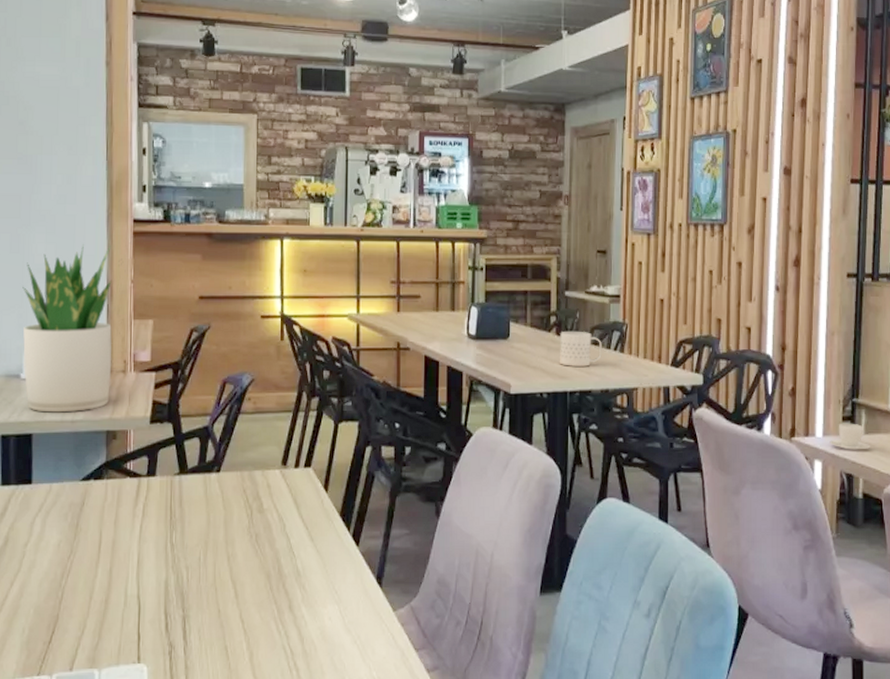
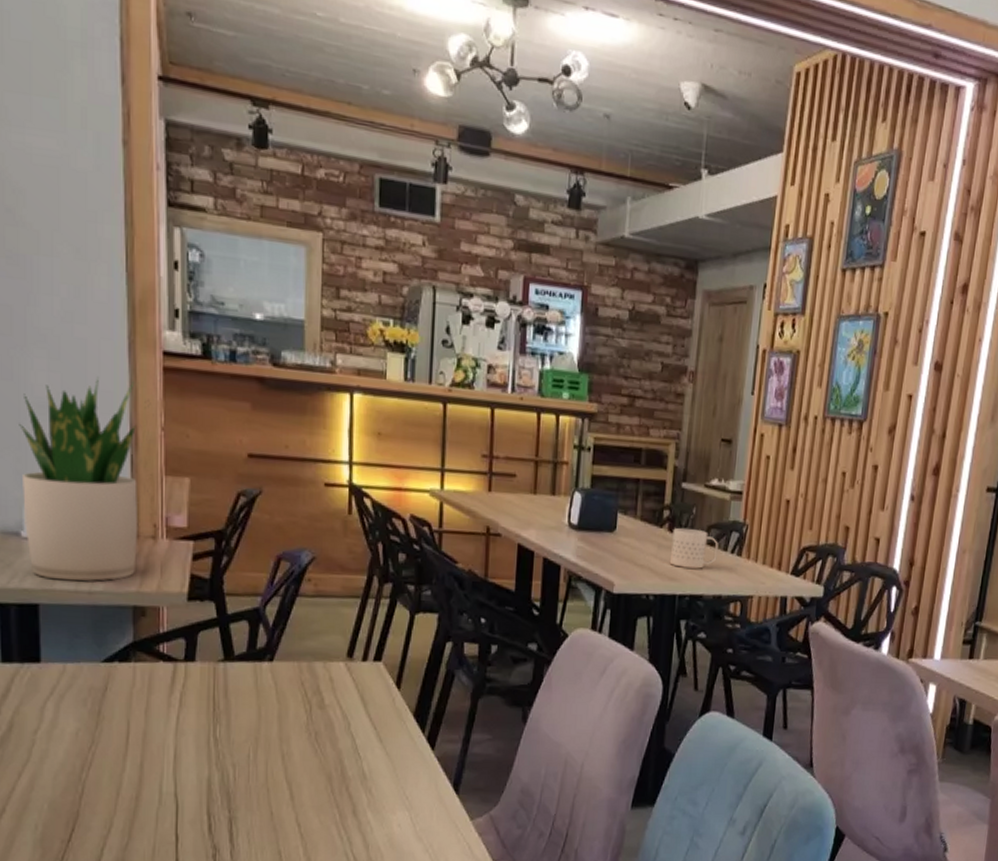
teacup: present [829,423,871,450] -> none [947,646,988,675]

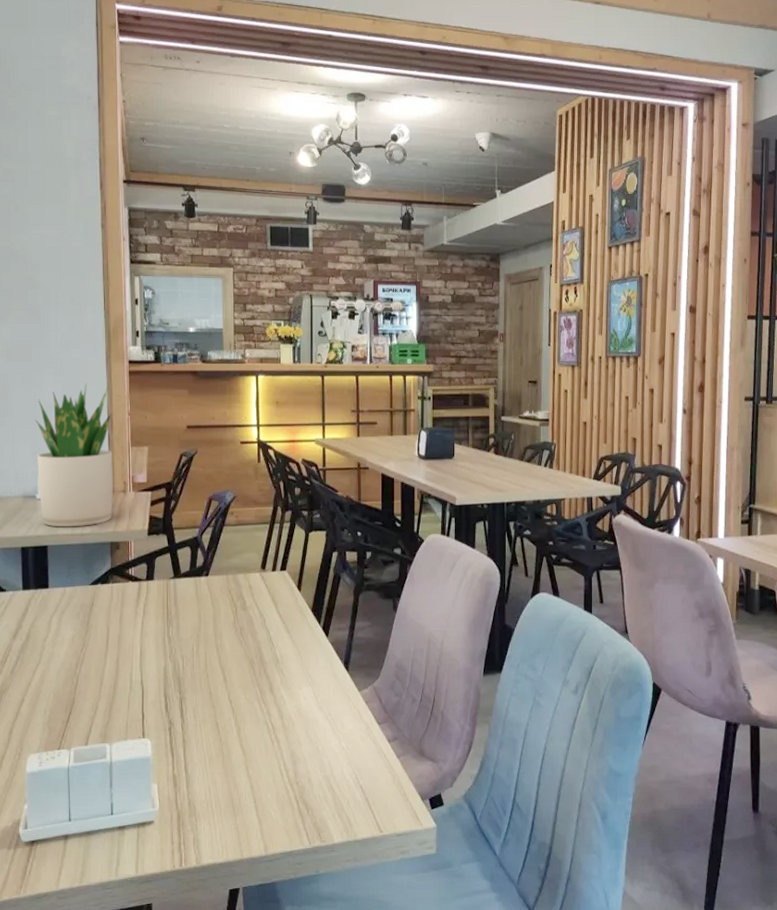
mug: present [669,527,718,569] -> none [497,450,534,481]

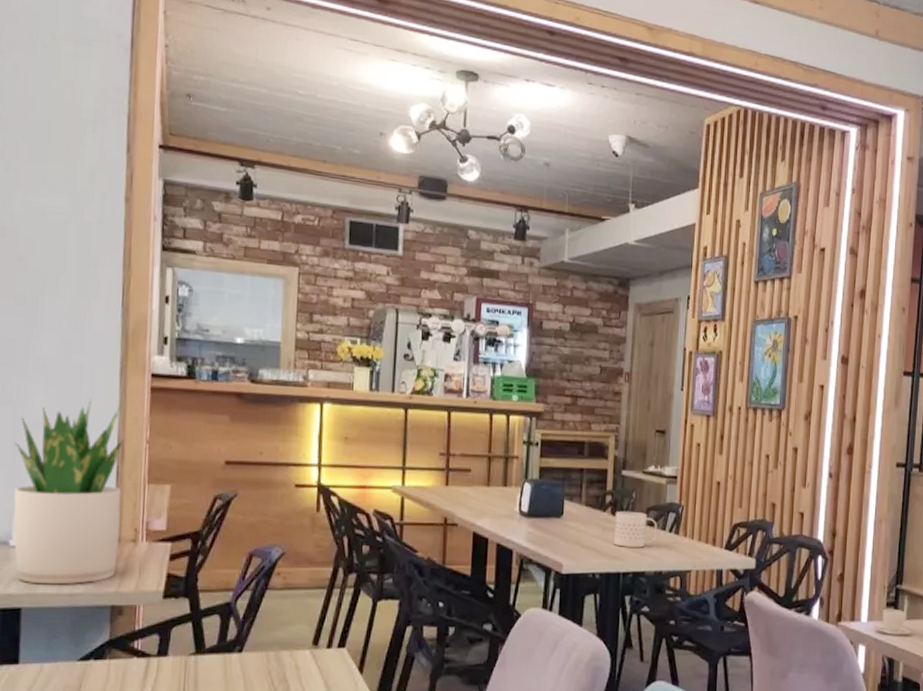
mug: none [497,450,534,481] -> present [613,510,657,548]
teacup: none [730,526,766,549] -> present [873,608,912,635]

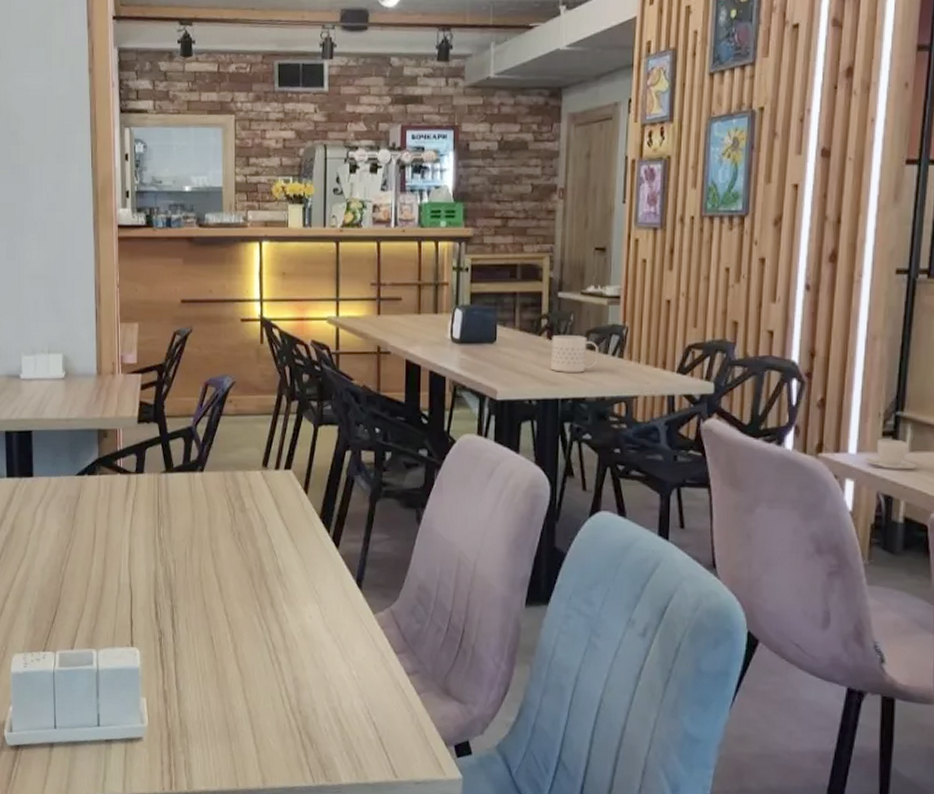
planter: present [13,398,123,585] -> none [19,250,102,411]

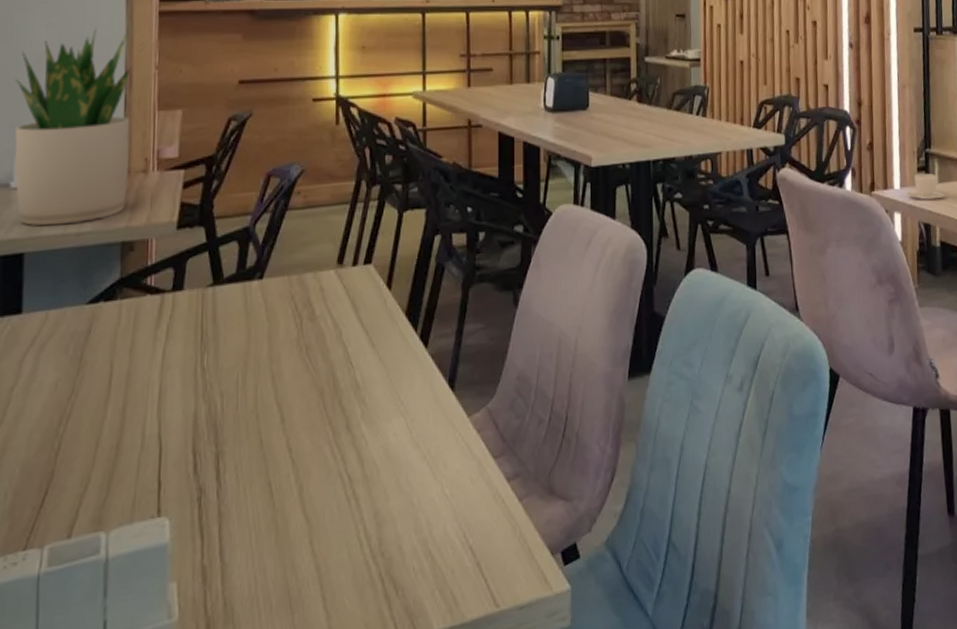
planter: none [19,250,102,411] -> present [14,28,131,227]
mug: present [550,334,598,373] -> none [640,97,684,135]

